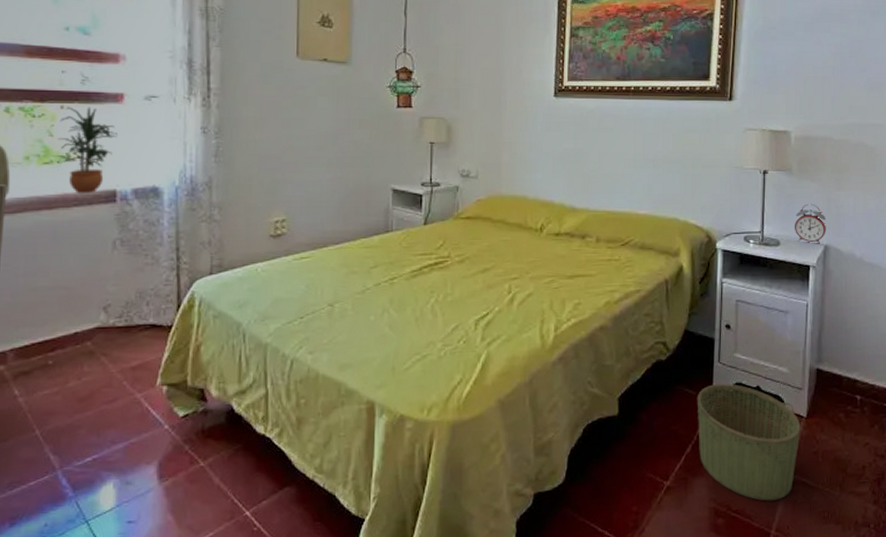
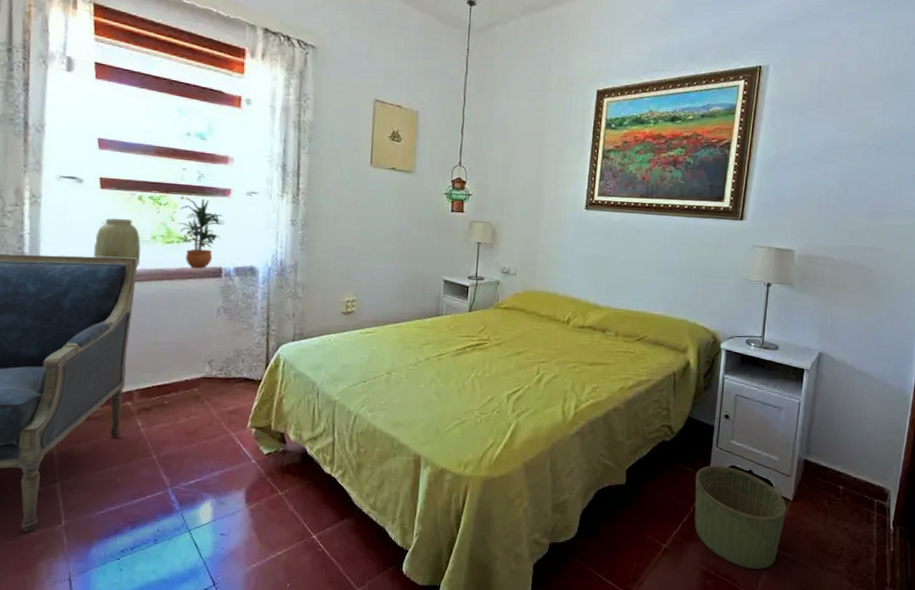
alarm clock: present [794,203,827,244] -> none [792,315,822,351]

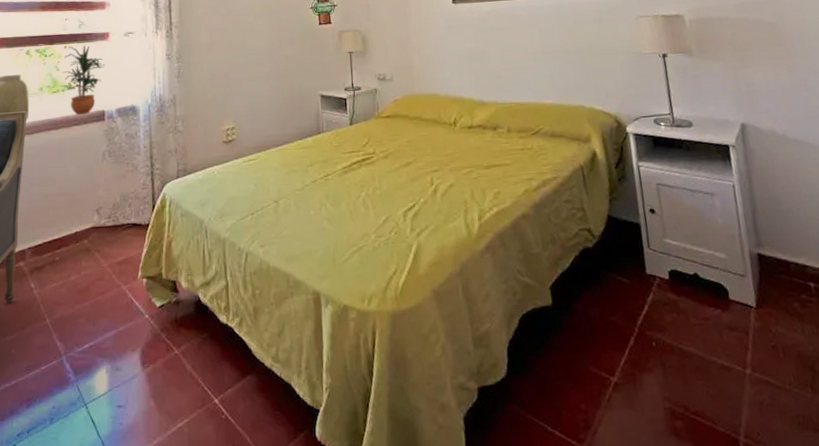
basket: present [694,465,787,570] -> none [631,271,755,402]

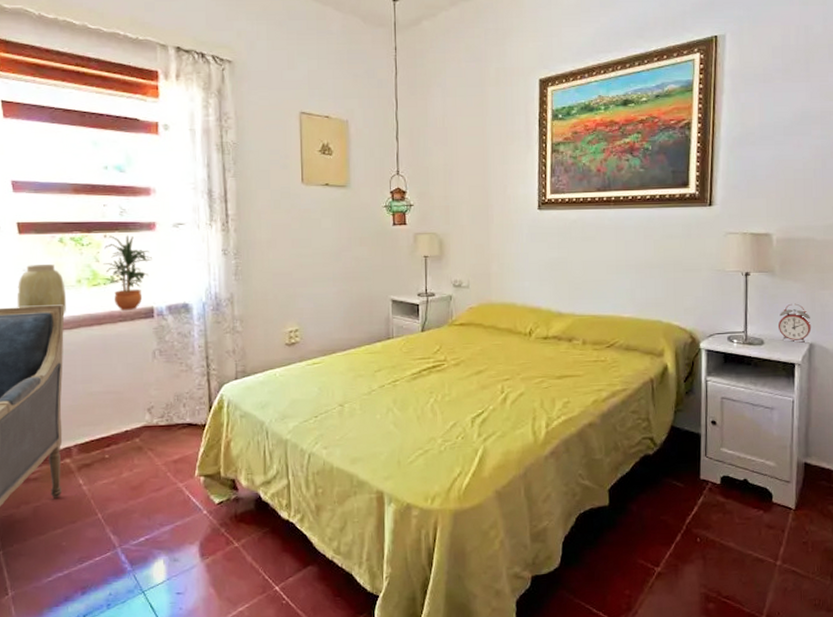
alarm clock: none [704,83,740,123] -> present [777,303,812,342]

